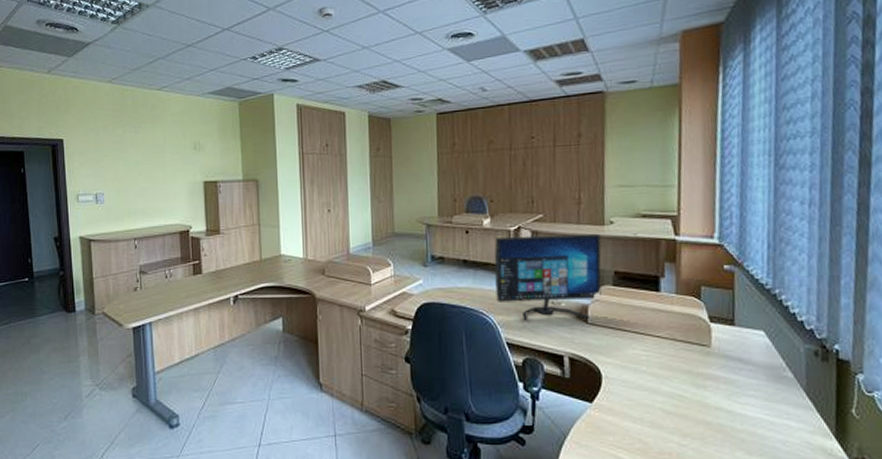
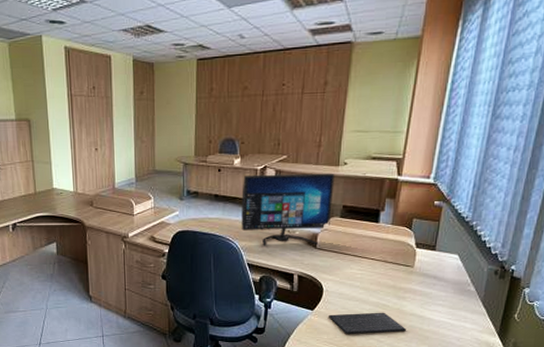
keyboard: none [612,405,713,435] -> present [329,312,406,334]

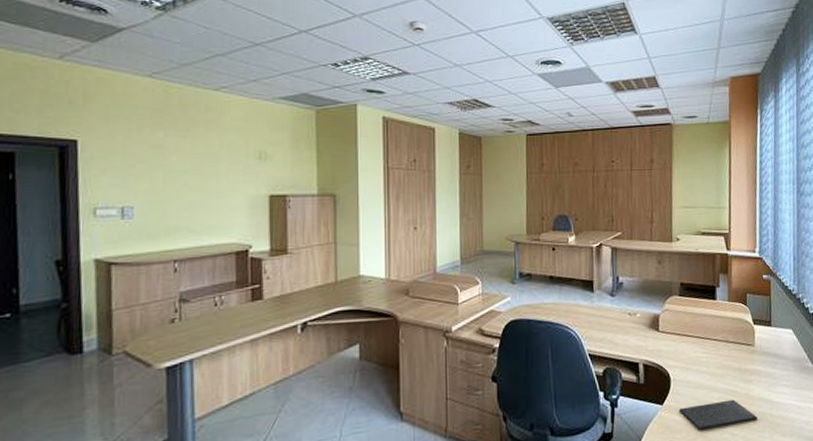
computer monitor: present [241,173,335,246] -> none [578,249,670,333]

